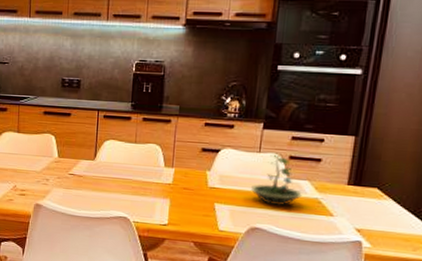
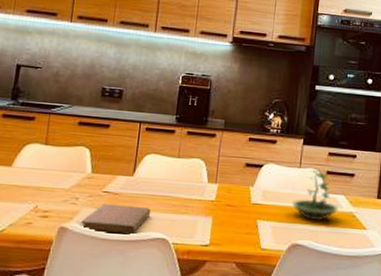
notebook: none [53,185,113,213] -> present [81,204,151,235]

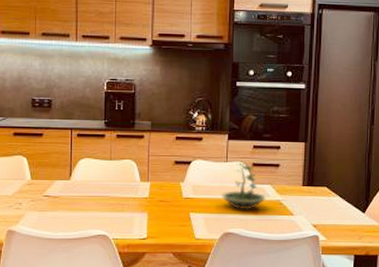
notebook: present [81,204,151,235] -> none [27,207,90,233]

